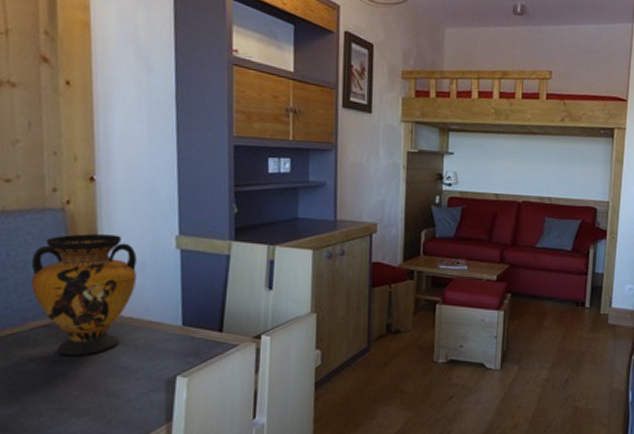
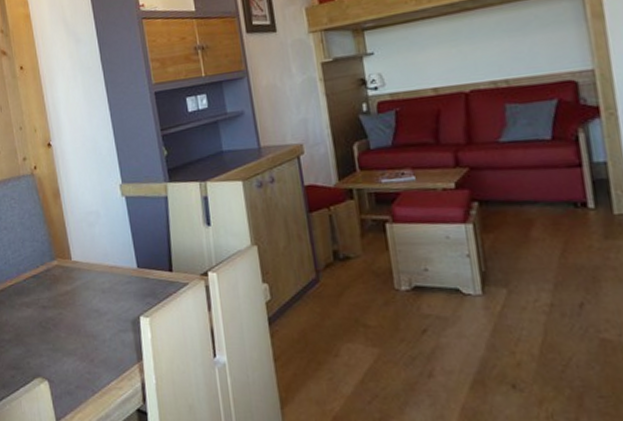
vase: present [31,234,137,356] -> none [17,190,95,302]

